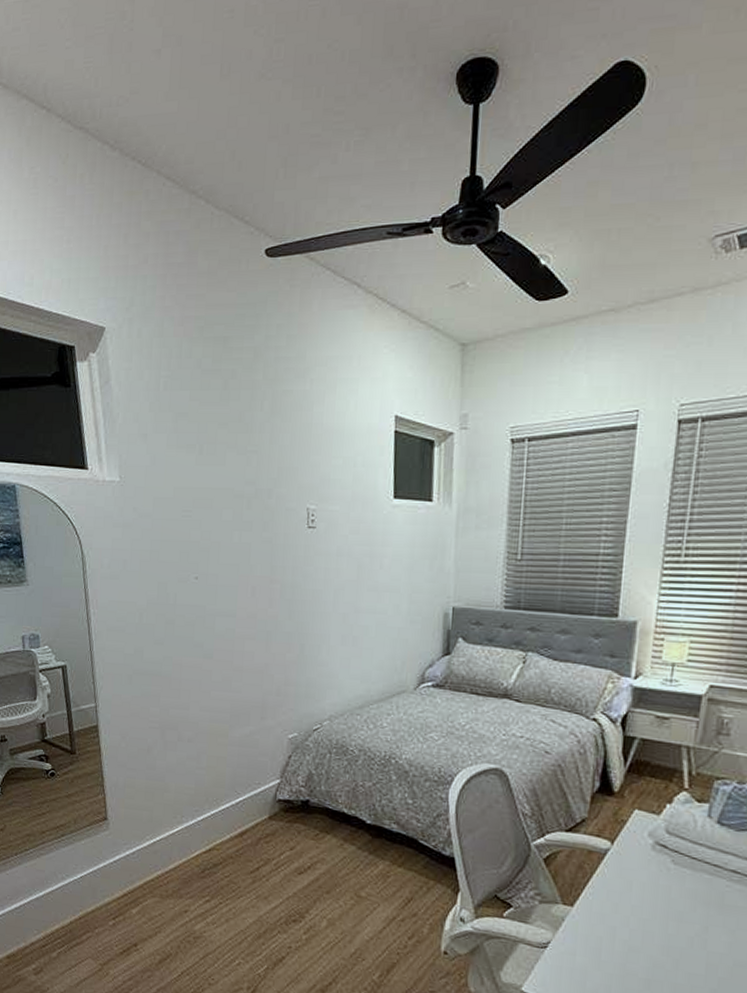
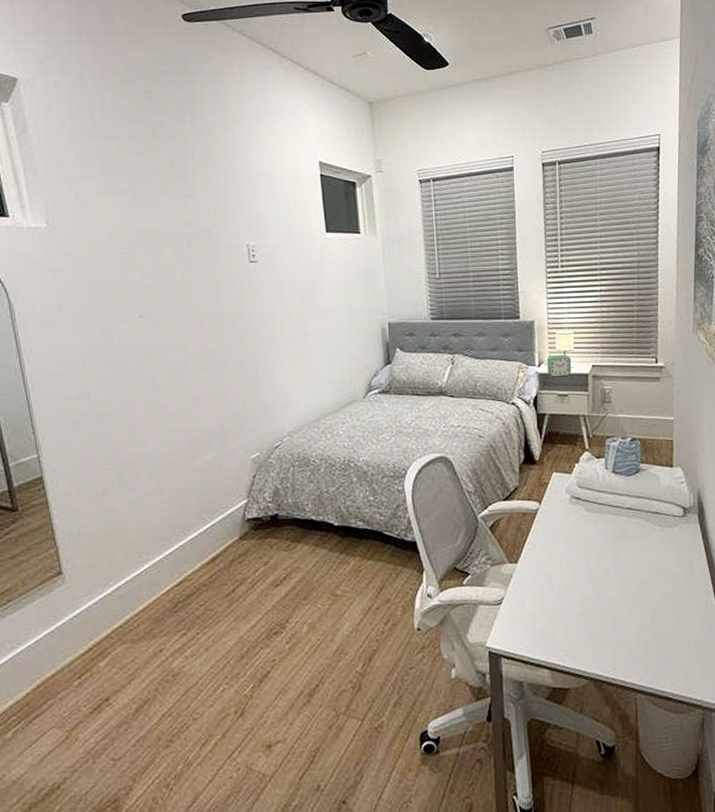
alarm clock: none [646,666,681,695] -> present [547,354,572,378]

